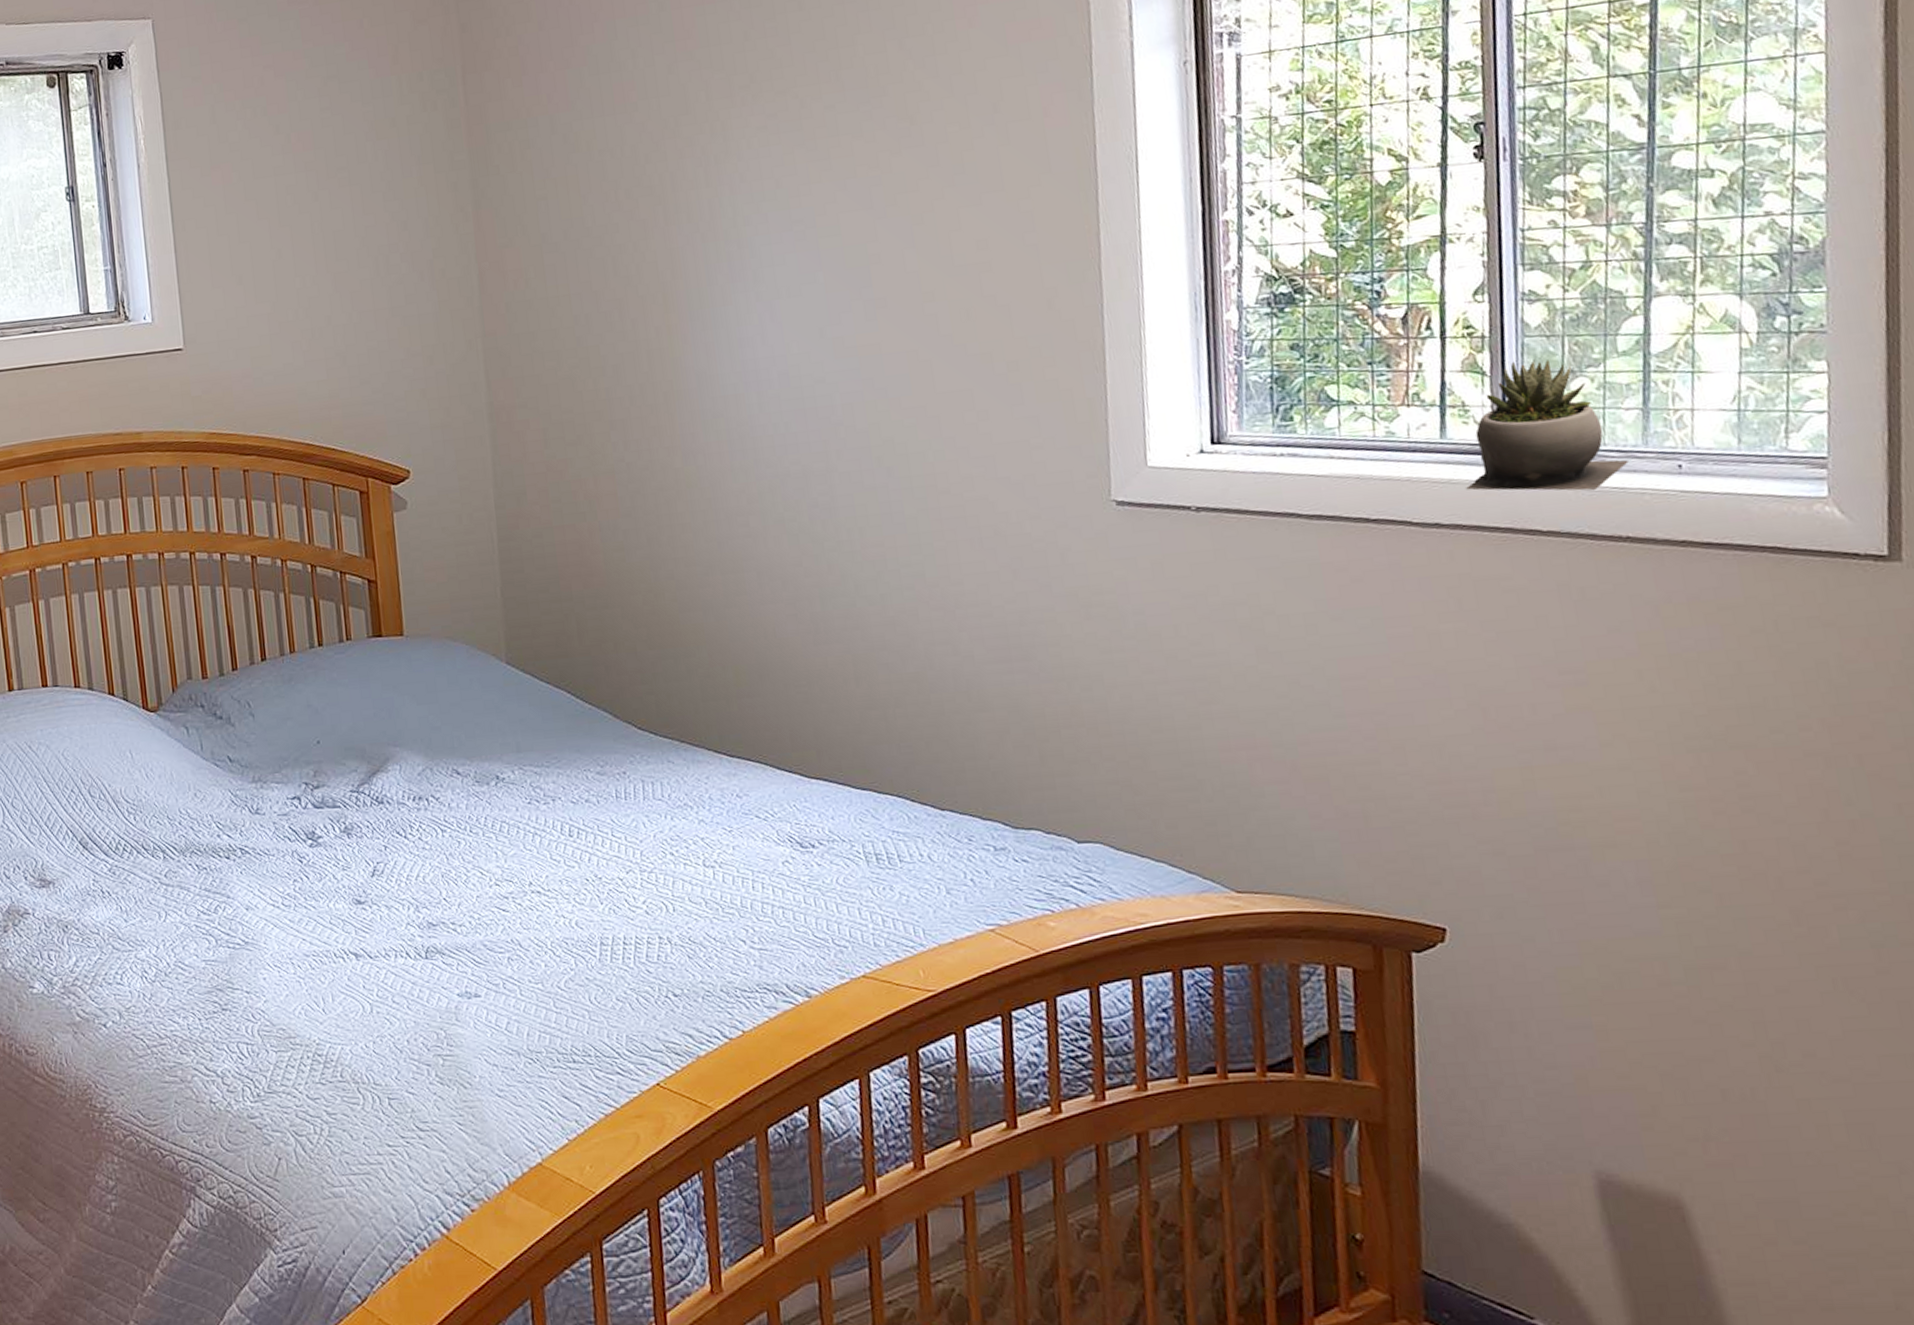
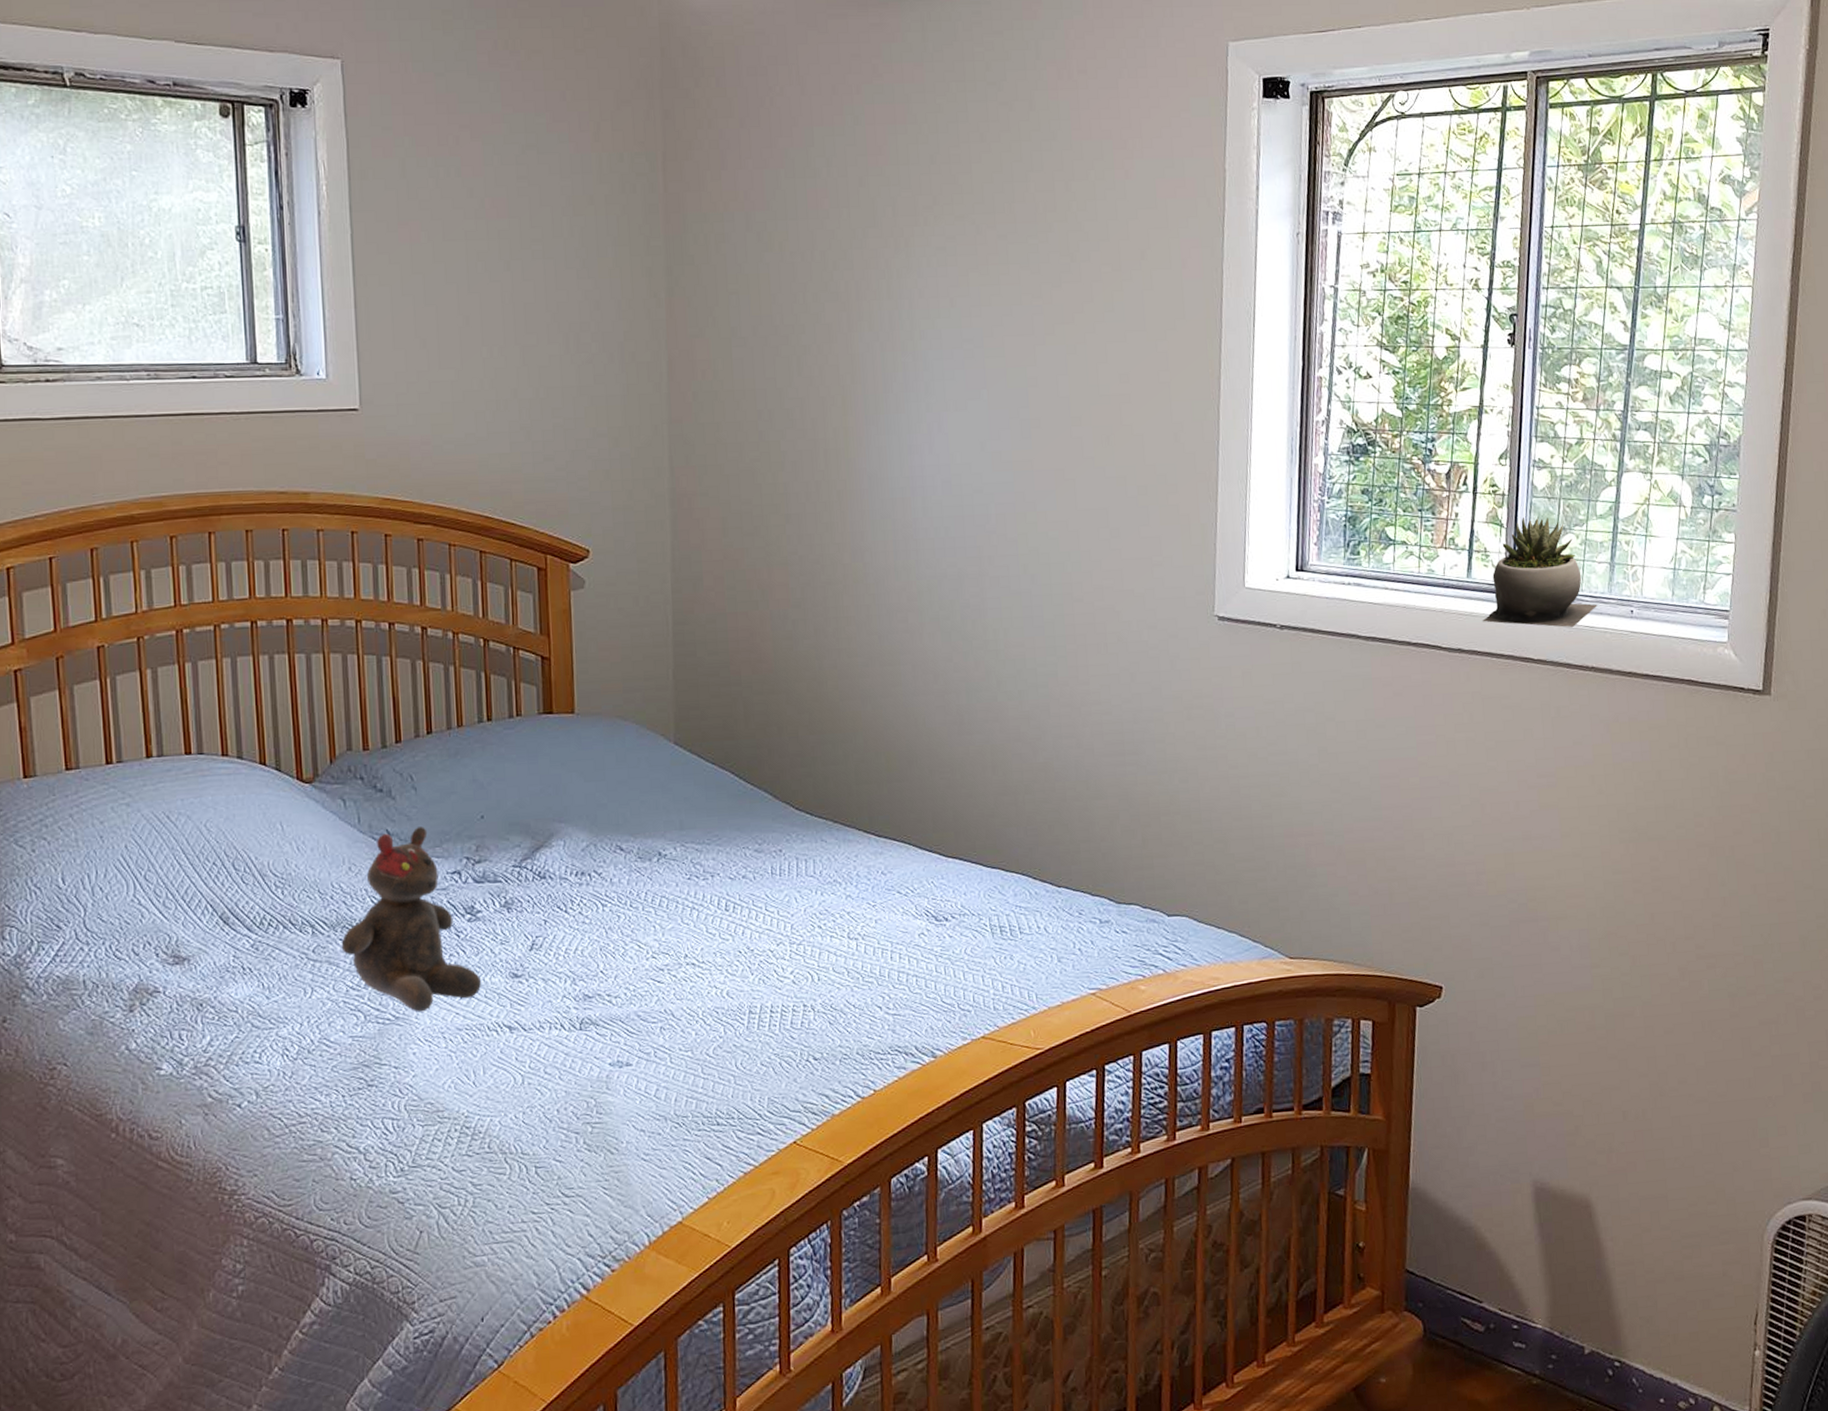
teddy bear: none [190,753,326,938] -> present [341,827,481,1012]

